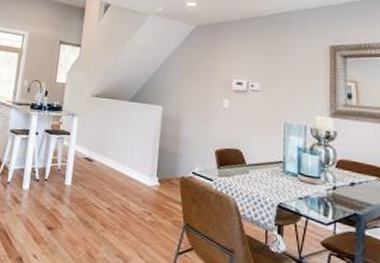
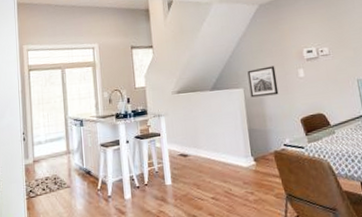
wall art: none [168,89,200,120] -> present [247,66,279,98]

